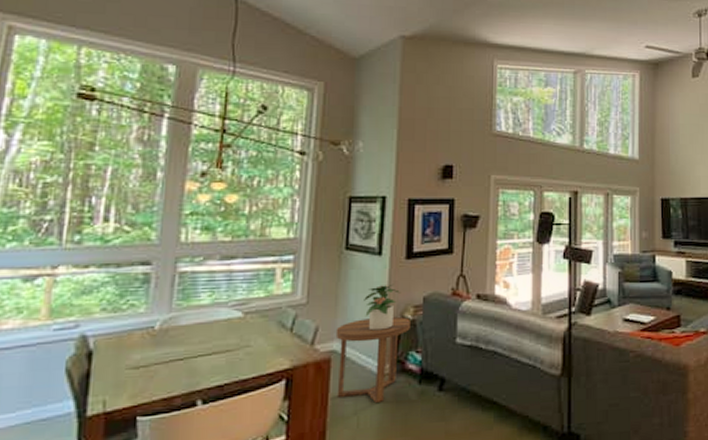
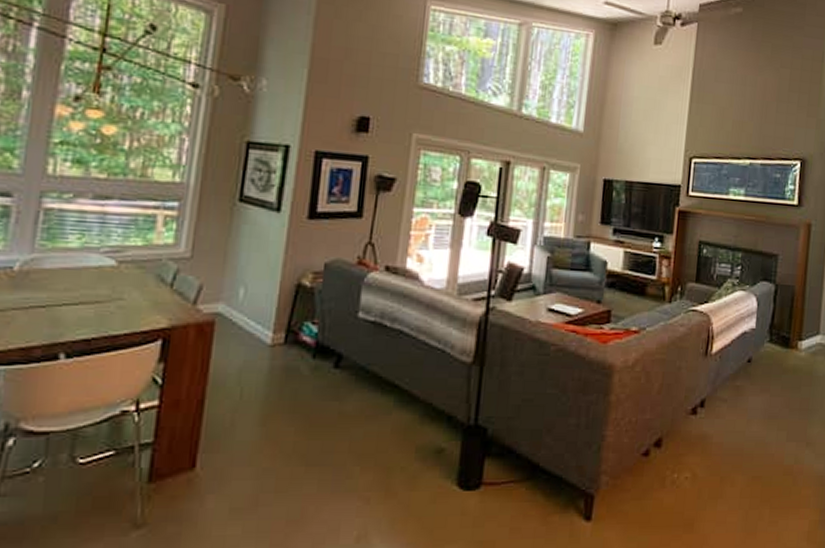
side table: present [335,316,410,404] -> none [219,281,308,375]
potted plant: present [364,283,402,331] -> none [256,245,300,296]

